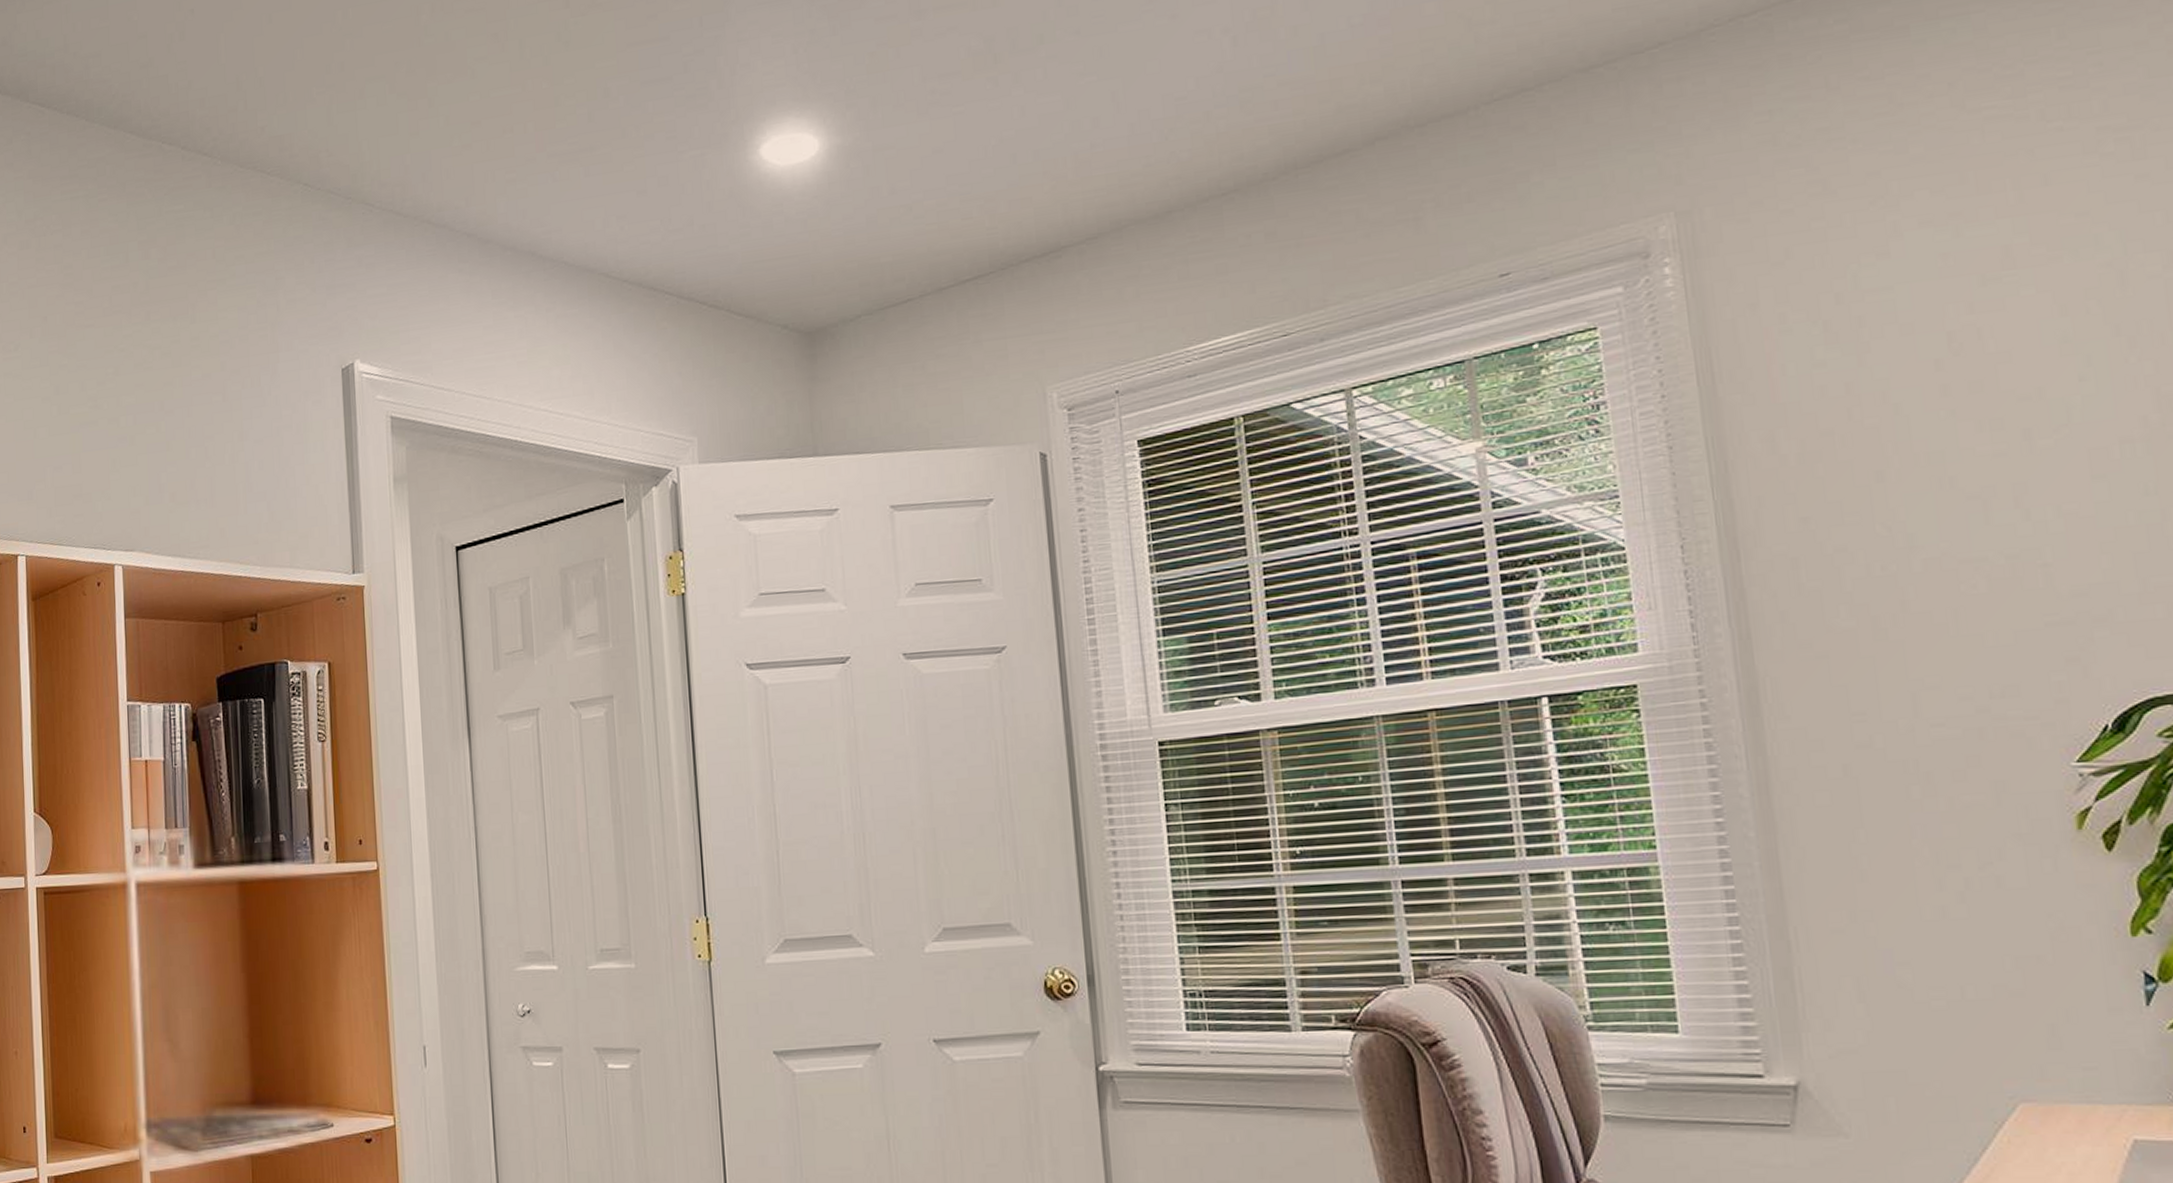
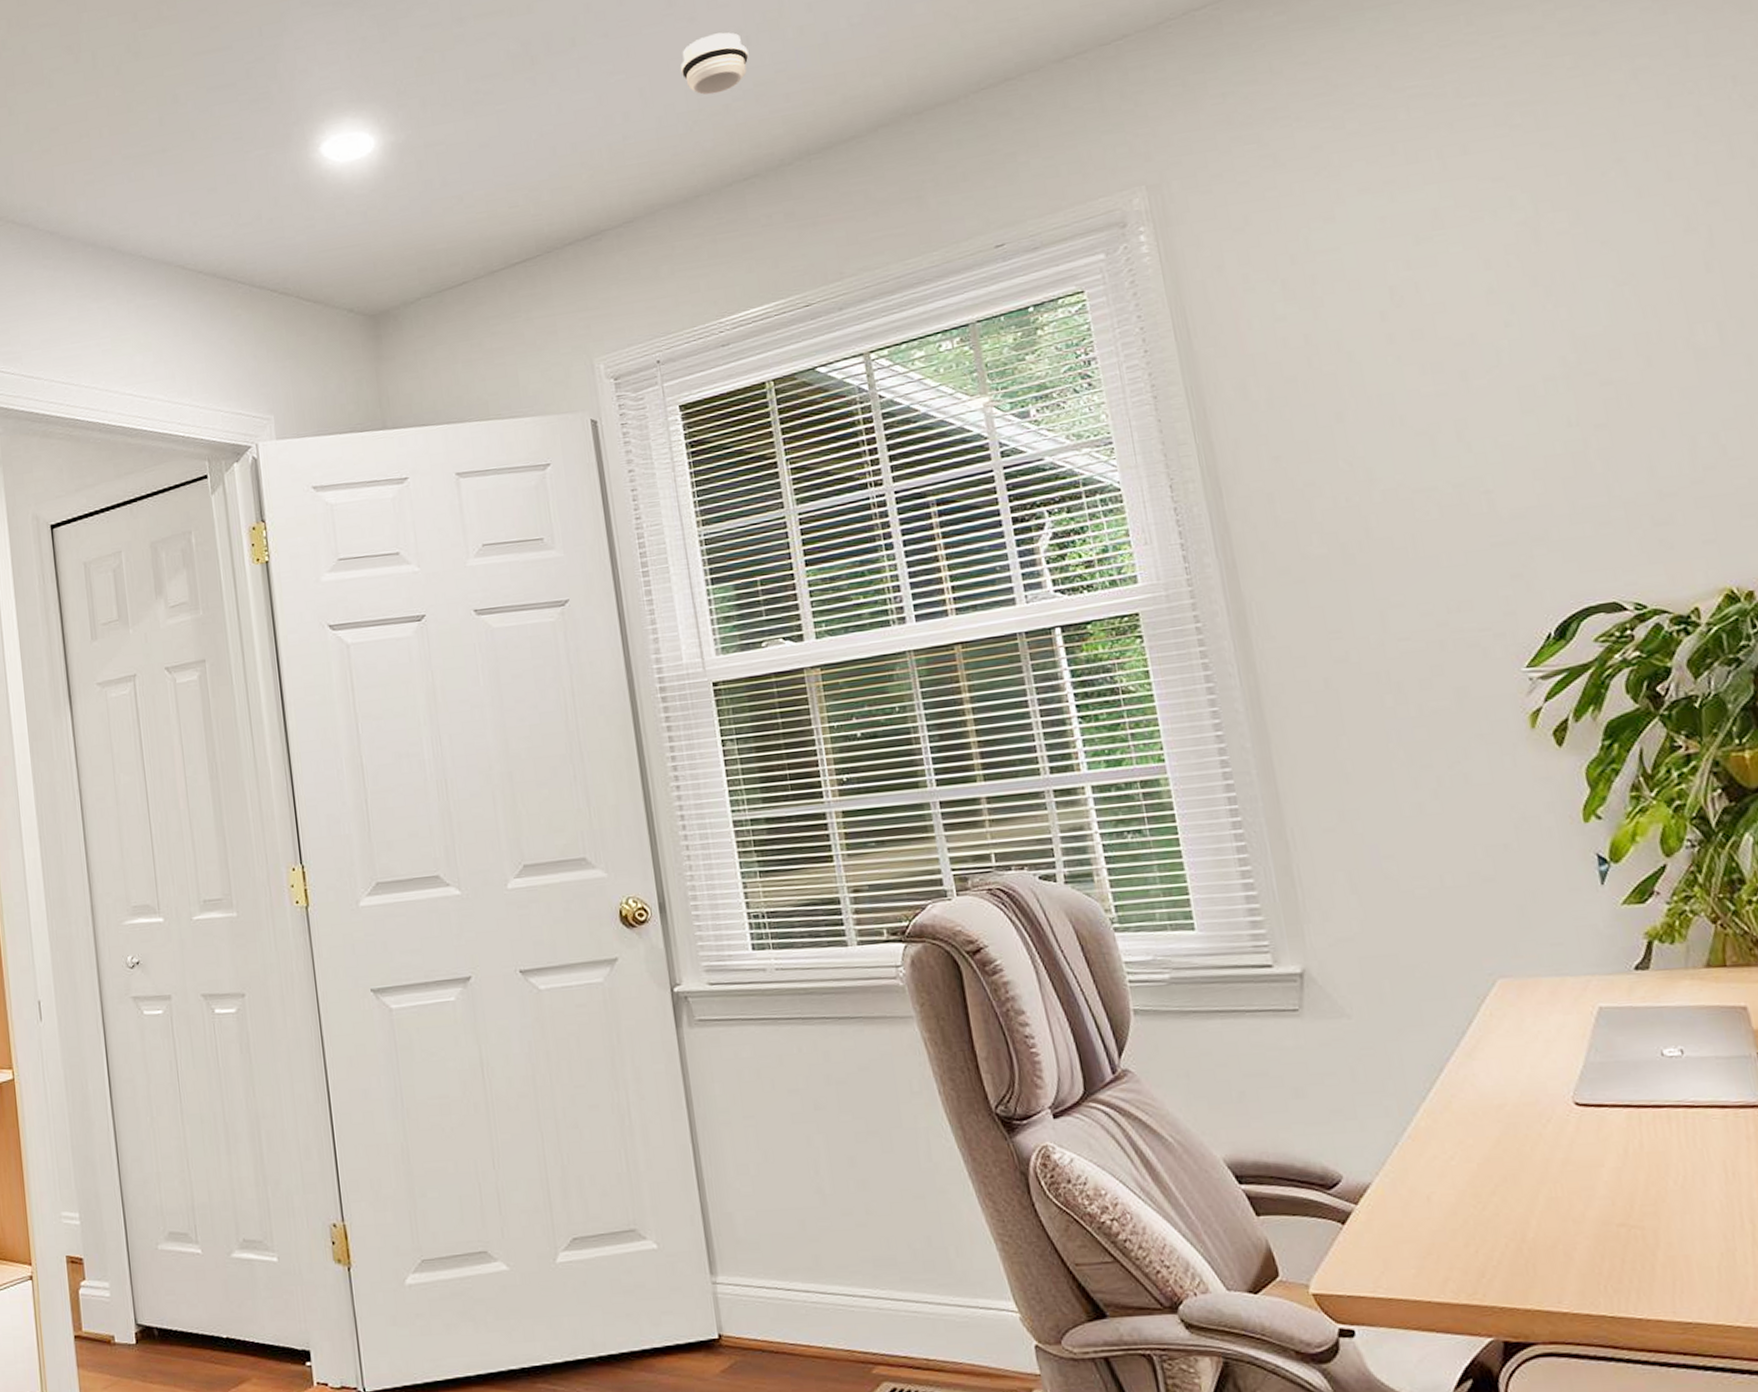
smoke detector: none [1158,31,1235,101] -> present [680,32,749,95]

